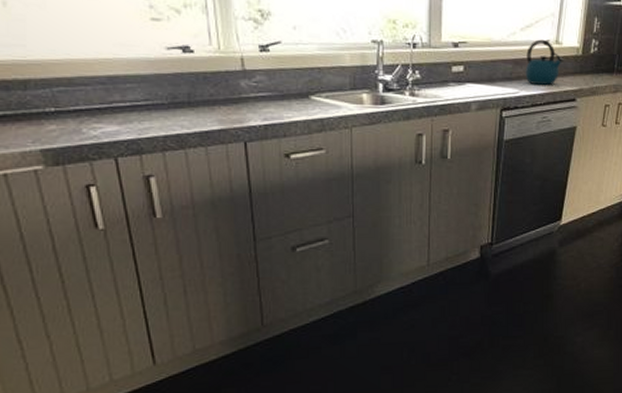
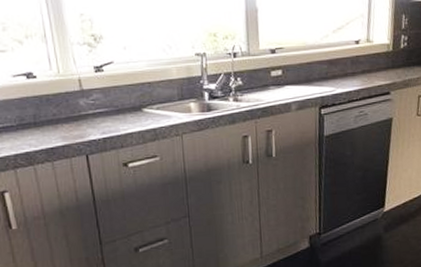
kettle: present [525,39,565,85] -> none [340,39,377,82]

